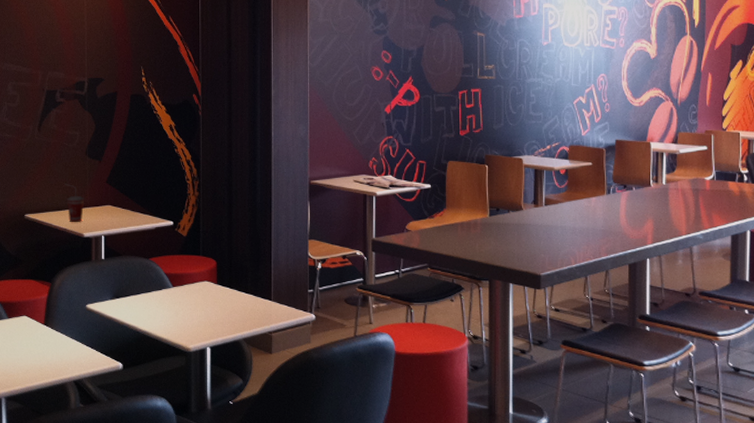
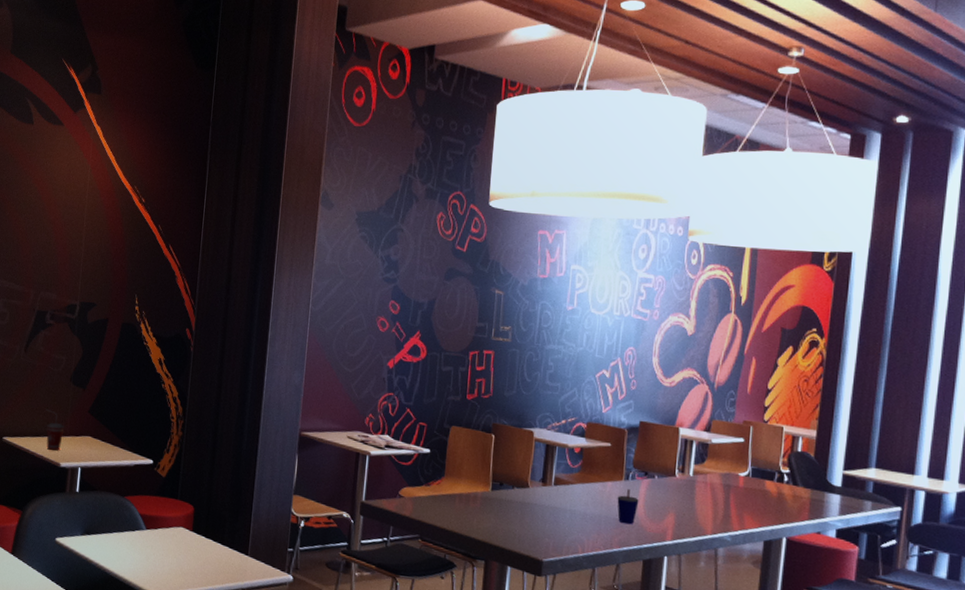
beverage cup: none [601,202,621,233] -> present [617,489,639,524]

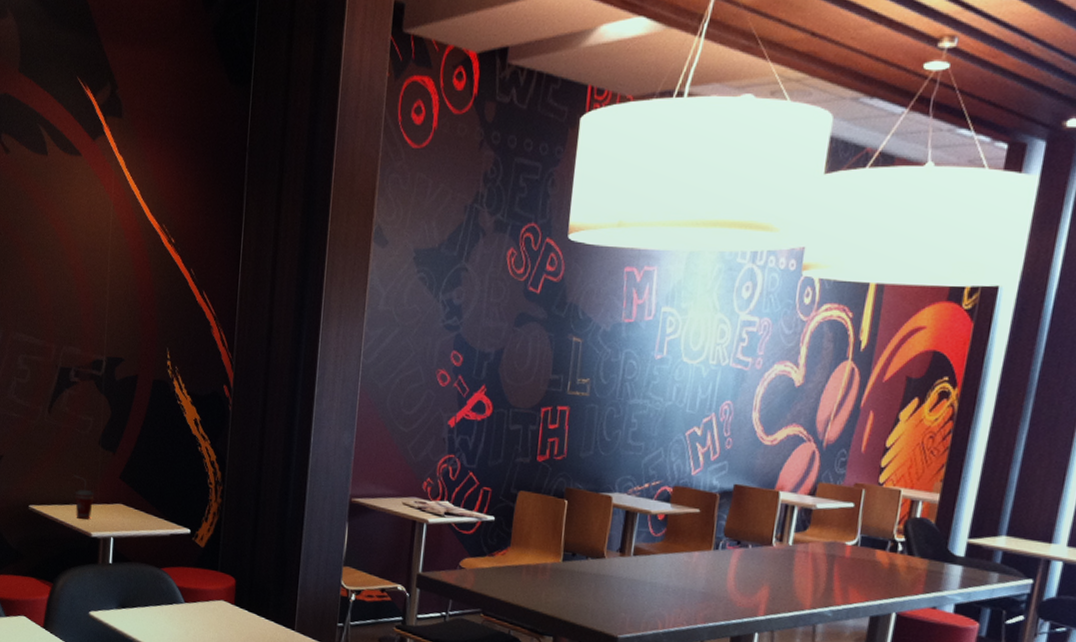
beverage cup: present [617,489,639,524] -> none [704,560,729,598]

